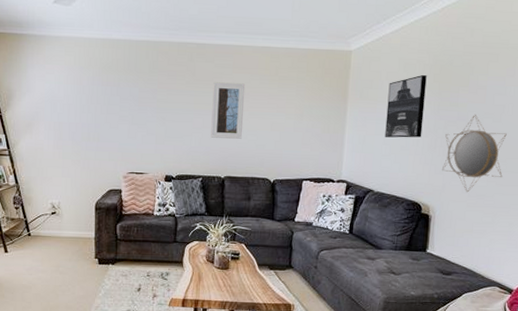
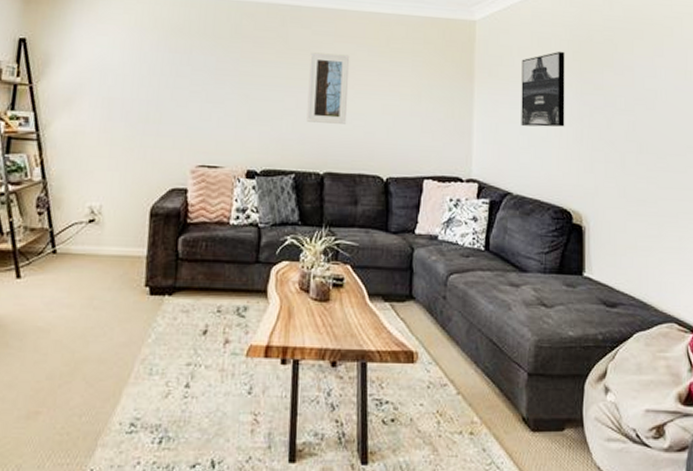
home mirror: present [442,114,507,193] -> none [592,99,664,197]

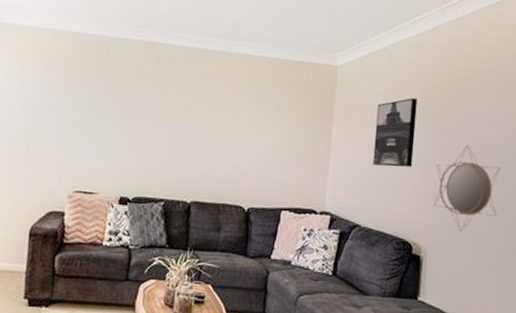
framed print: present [306,52,350,124] -> none [177,90,220,158]
home mirror: none [592,99,664,197] -> present [434,144,500,232]

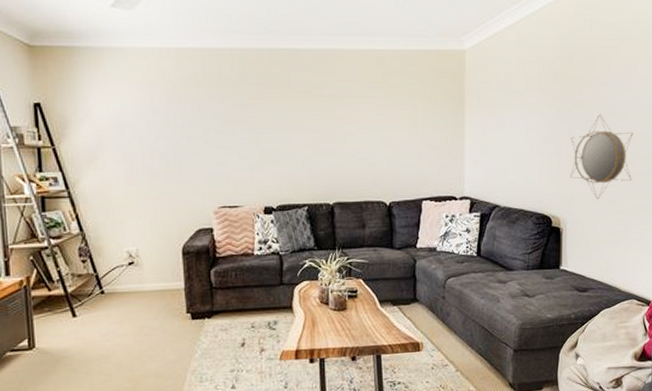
wall art: present [373,97,417,167] -> none [507,73,547,145]

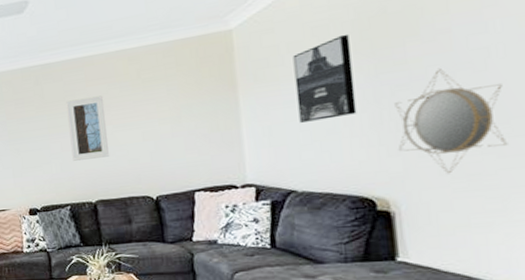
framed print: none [313,93,351,159] -> present [66,95,109,161]
wall art: none [507,73,547,145] -> present [292,34,357,123]

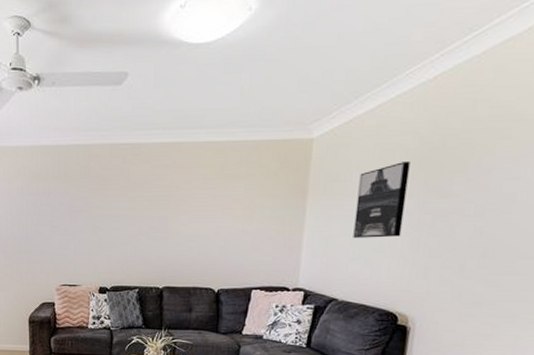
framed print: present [66,95,109,161] -> none [147,184,186,246]
home mirror: present [395,68,508,174] -> none [426,205,518,300]

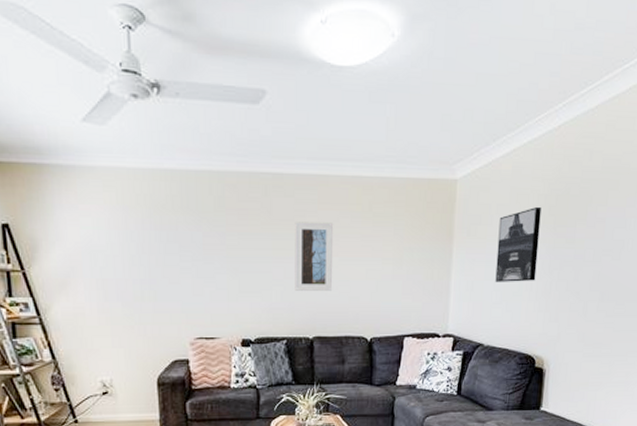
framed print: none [147,184,186,246] -> present [295,222,334,291]

